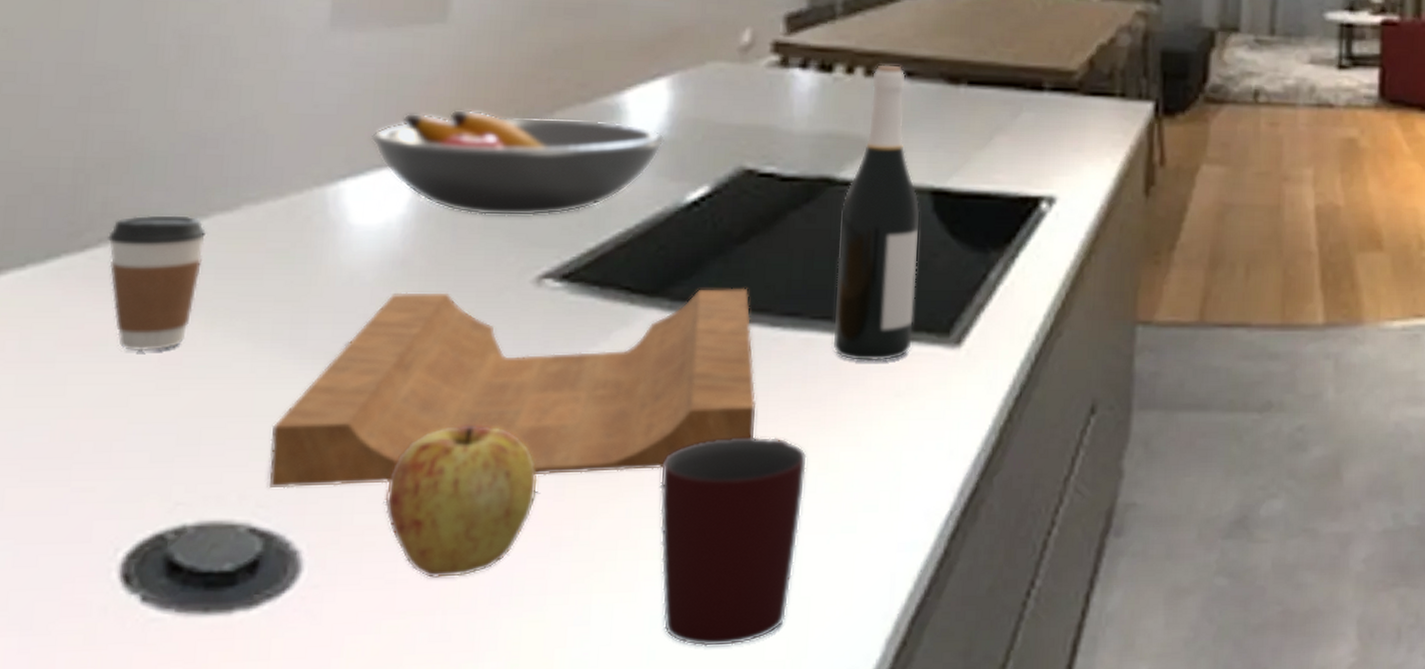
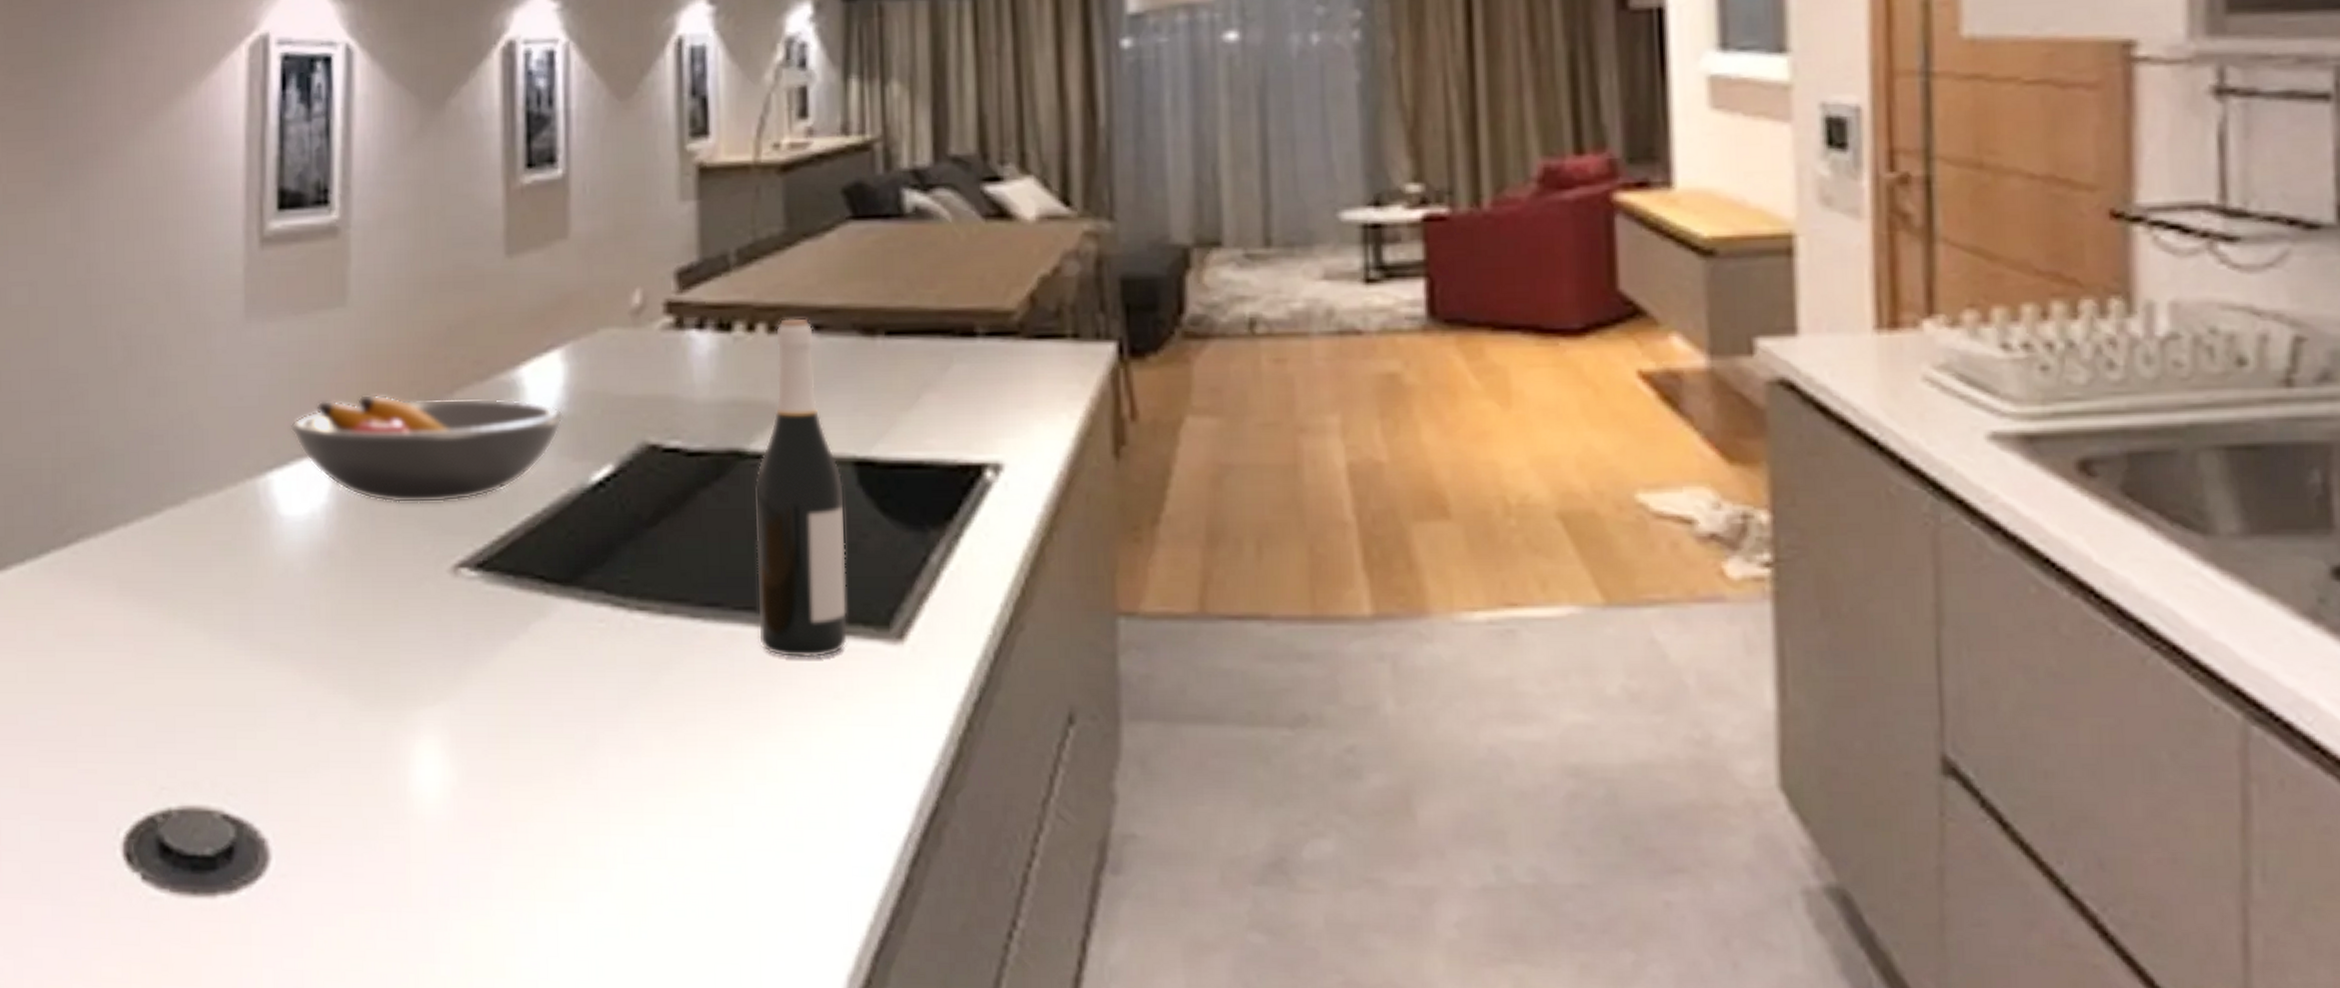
coffee cup: present [108,215,207,352] -> none [84,510,162,642]
cutting board: present [269,288,757,489] -> none [232,575,683,777]
apple: present [384,426,539,579] -> none [335,720,474,876]
mug: present [659,435,807,647] -> none [591,738,743,969]

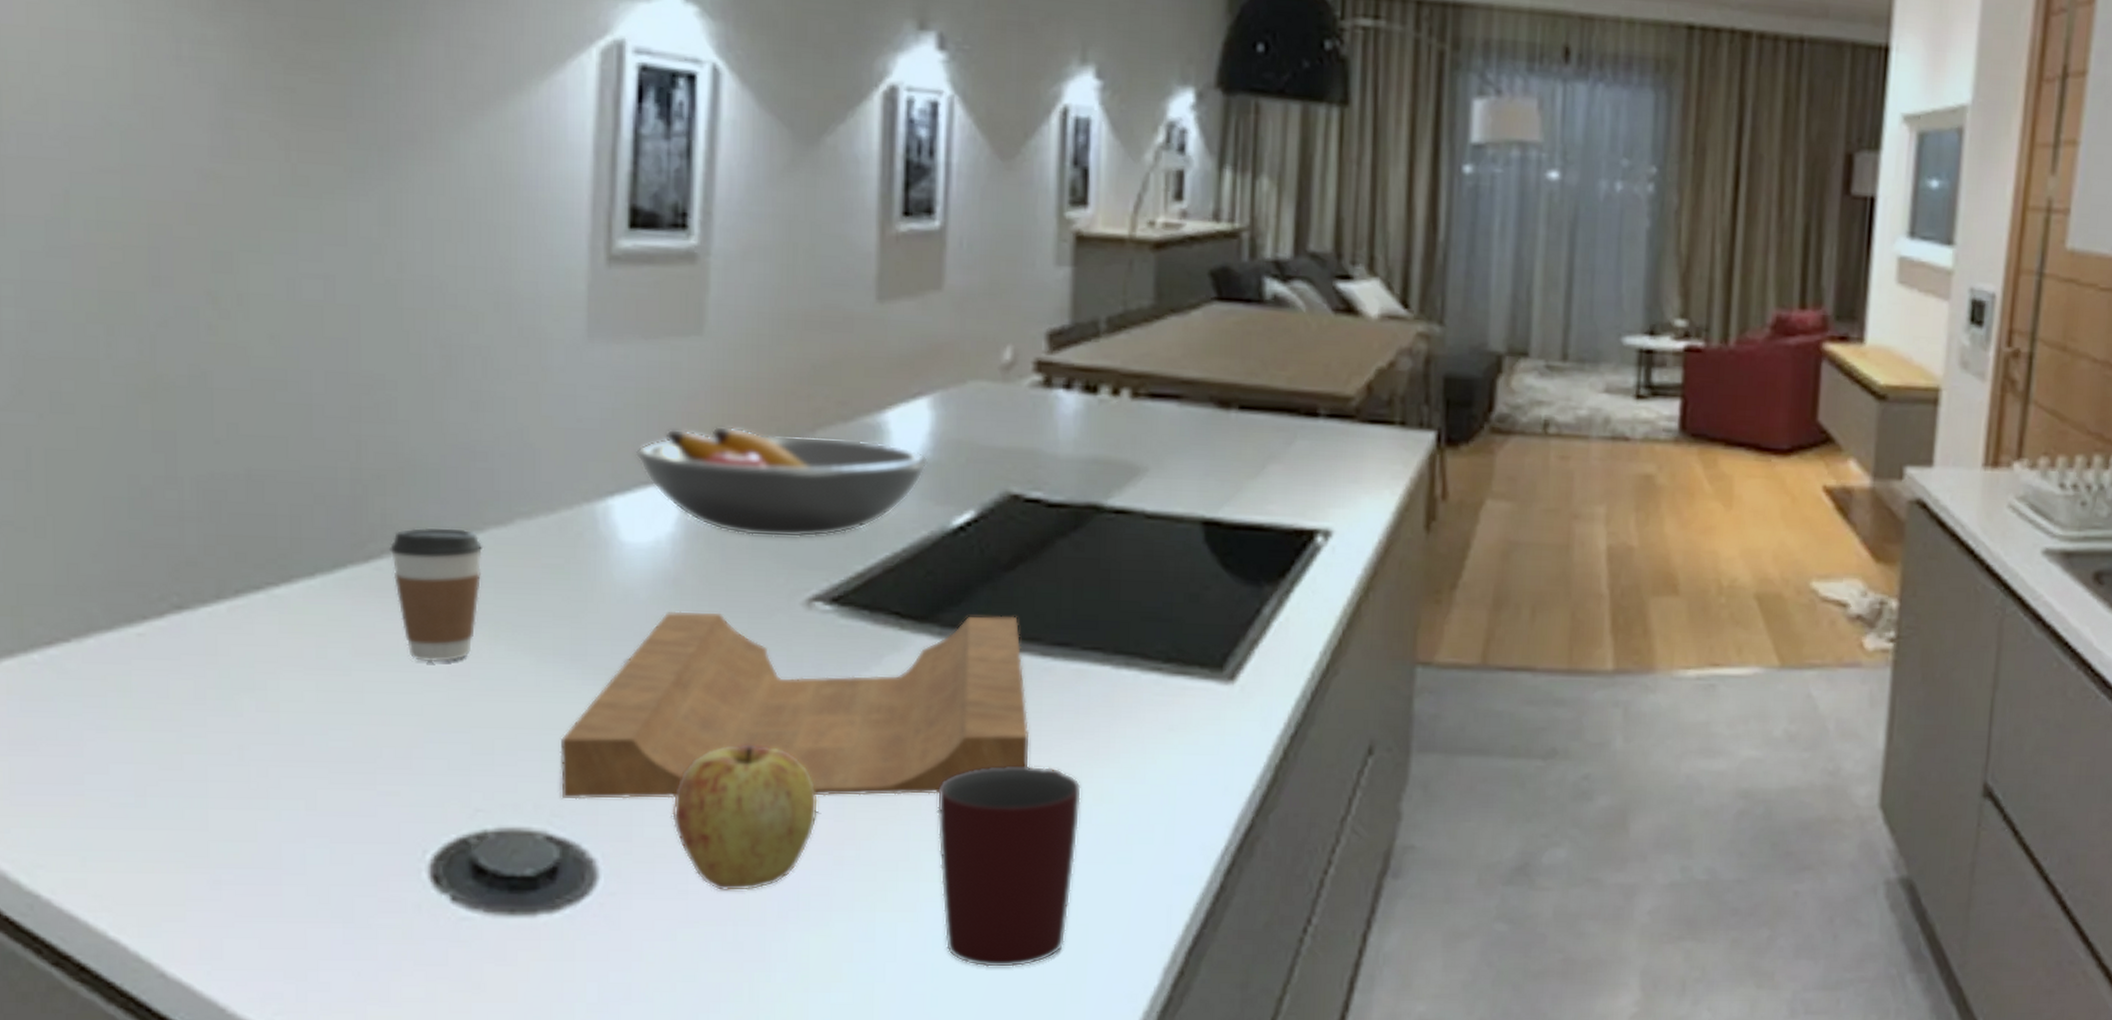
coffee cup: none [84,510,162,642] -> present [390,527,484,663]
cutting board: none [232,575,683,777] -> present [560,611,1030,800]
apple: none [335,720,474,876] -> present [672,745,819,892]
mug: none [591,738,743,969] -> present [936,764,1081,968]
wine bottle: present [754,318,848,658] -> none [1104,386,1191,695]

